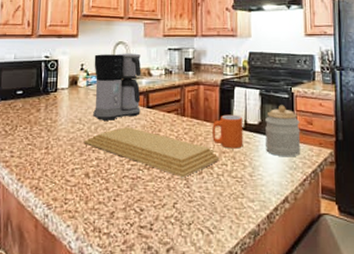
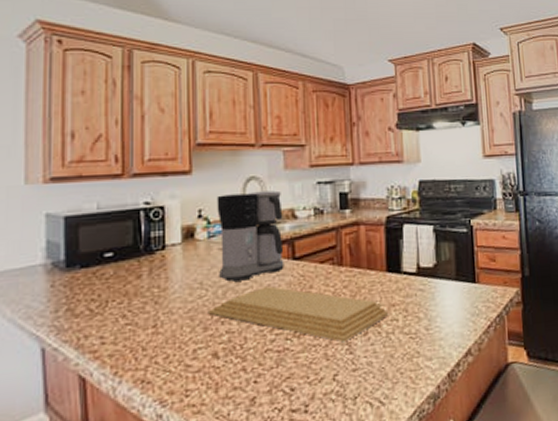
mug: present [212,114,243,149] -> none [378,257,417,300]
jar: present [265,105,301,157] -> none [441,241,484,303]

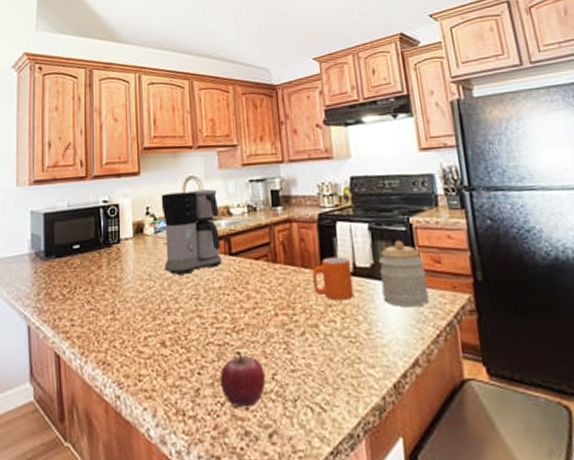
cutting board: present [208,286,389,343] -> none [156,281,326,341]
fruit: none [277,356,327,411] -> present [219,351,266,408]
mug: none [378,257,417,300] -> present [312,256,354,301]
jar: none [441,241,484,303] -> present [379,240,429,308]

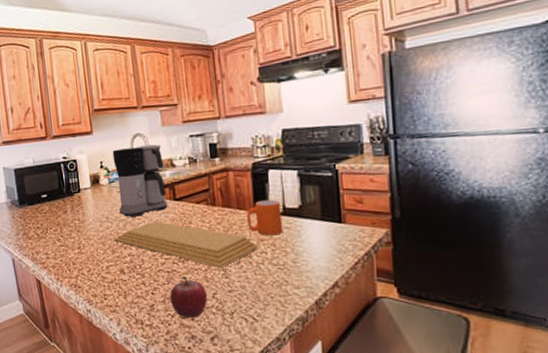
cutting board: none [156,281,326,341] -> present [114,221,258,269]
jar: present [379,240,429,308] -> none [306,184,350,241]

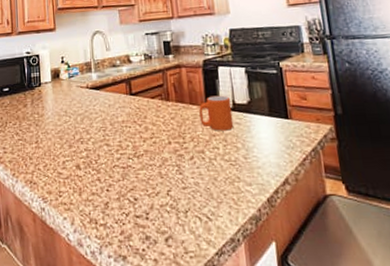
coffee maker: present [112,144,168,217] -> none [73,41,124,111]
cutting board: present [114,221,258,269] -> none [71,116,211,164]
fruit: present [169,276,208,318] -> none [124,172,162,217]

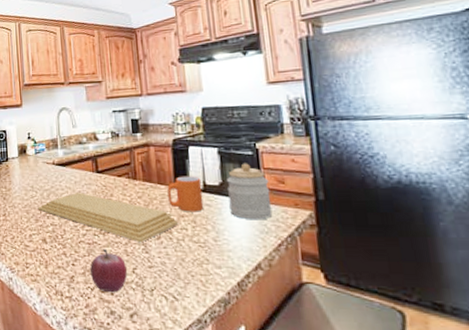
cutting board: none [71,116,211,164] -> present [38,193,179,243]
fruit: none [124,172,162,217] -> present [89,249,128,293]
jar: none [254,81,297,136] -> present [227,163,273,220]

